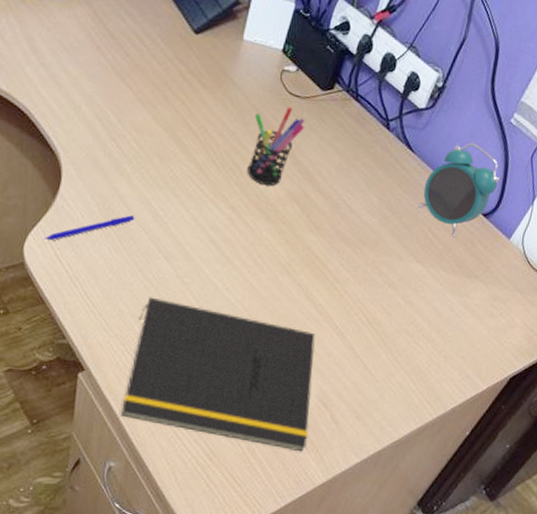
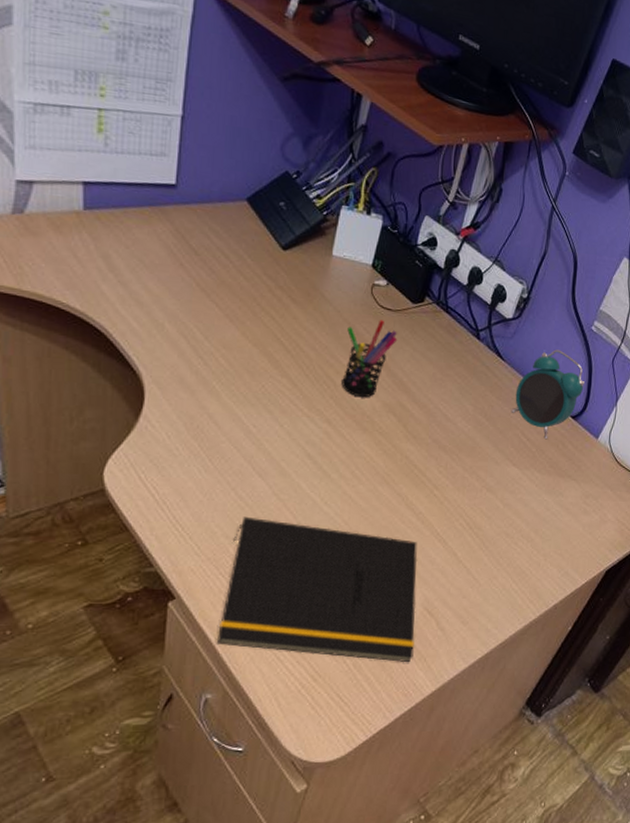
pen: present [45,215,135,240] -> none [127,433,226,464]

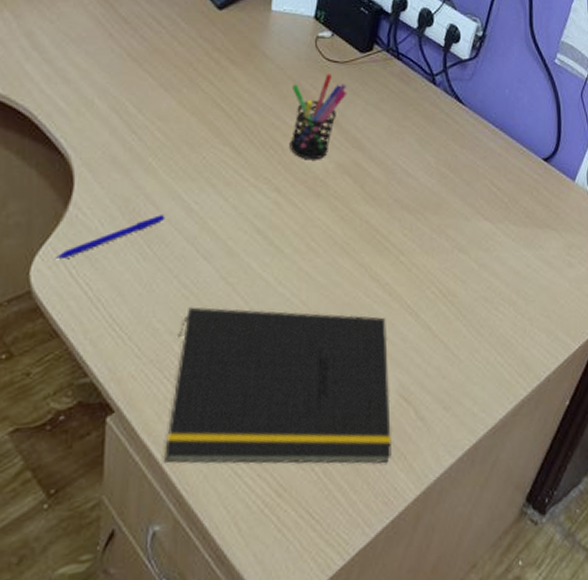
pen: none [127,433,226,464] -> present [56,215,165,259]
alarm clock: present [511,349,584,440] -> none [477,88,554,188]

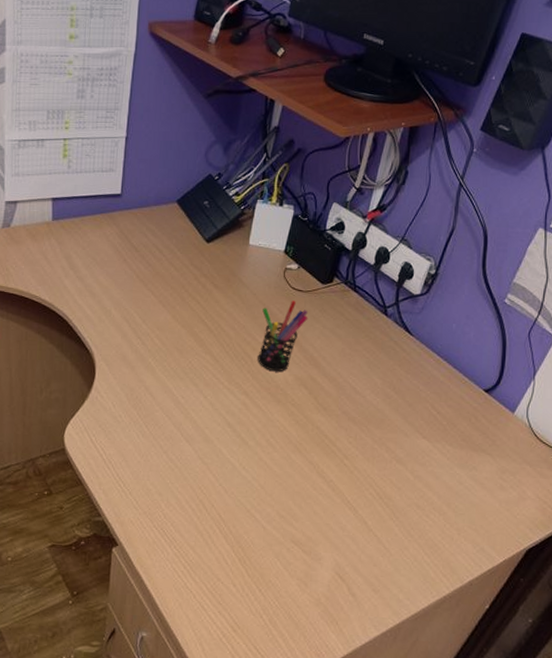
pen: present [56,215,165,259] -> none [82,403,159,428]
notepad: present [164,307,392,464] -> none [151,477,329,624]

